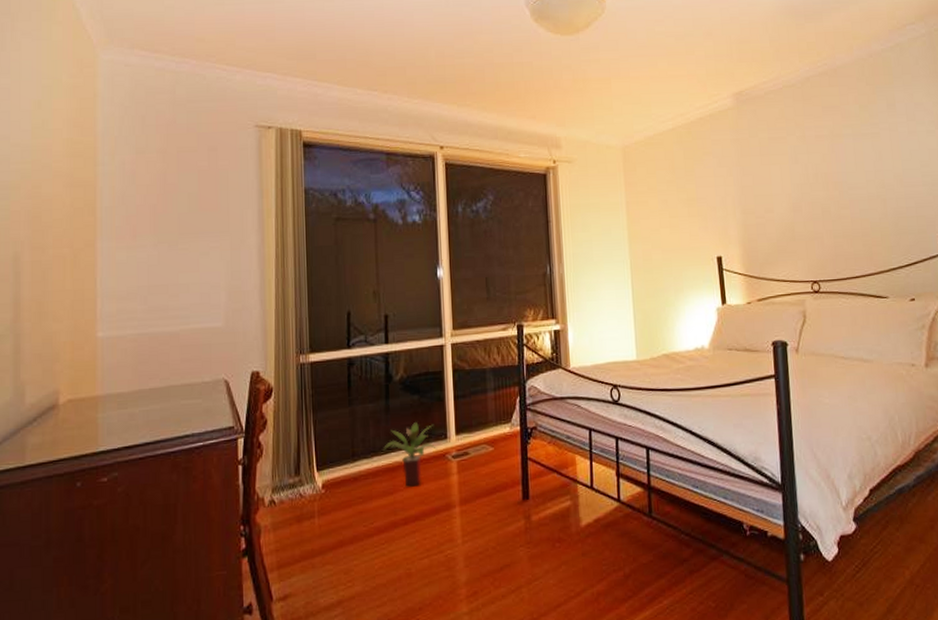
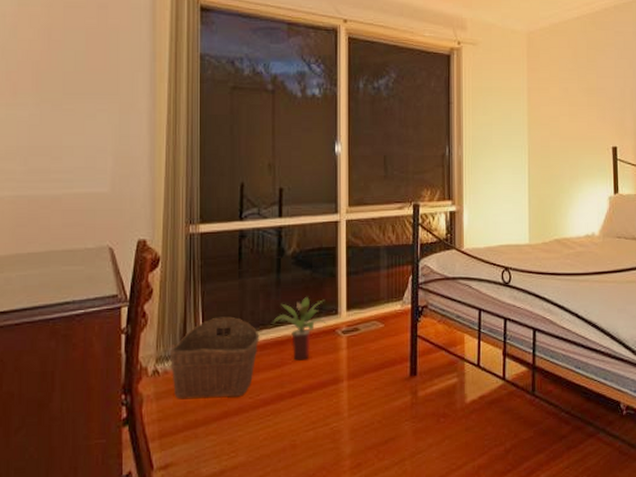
wicker basket: none [284,444,371,528] -> present [169,316,260,399]

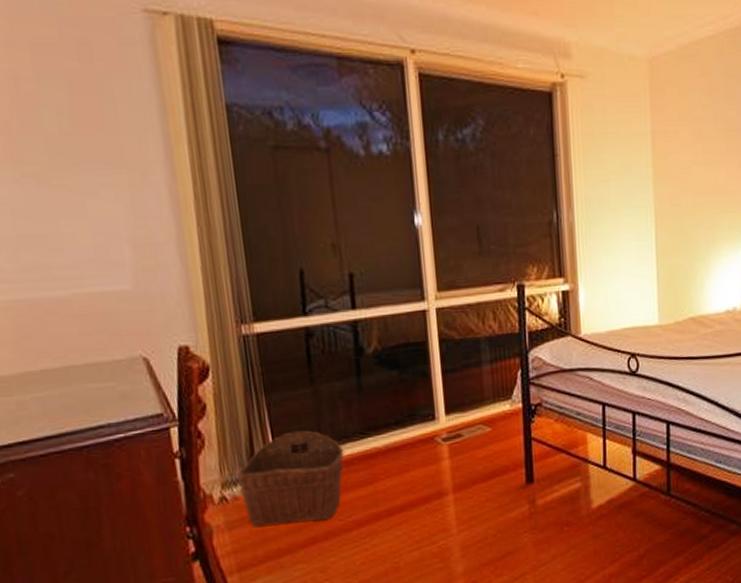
potted plant: present [272,296,328,361] -> none [357,401,425,476]

